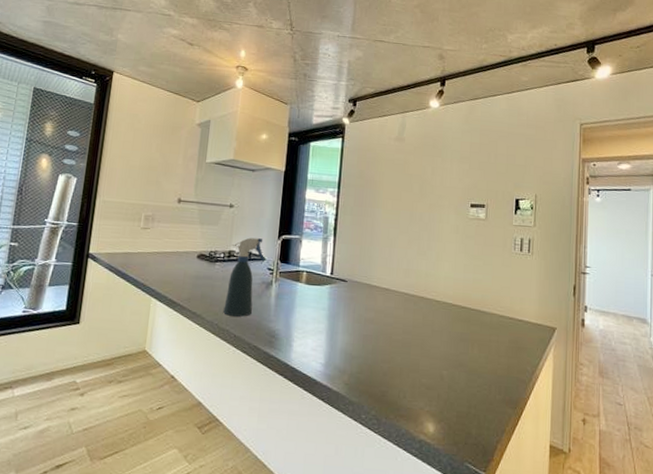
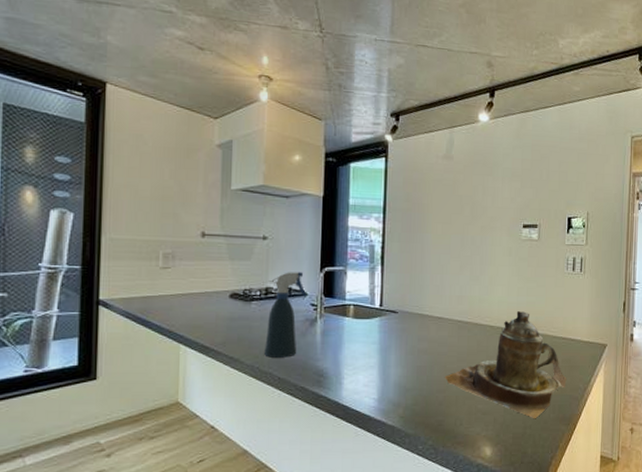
teapot: none [389,288,514,399] -> present [444,311,567,419]

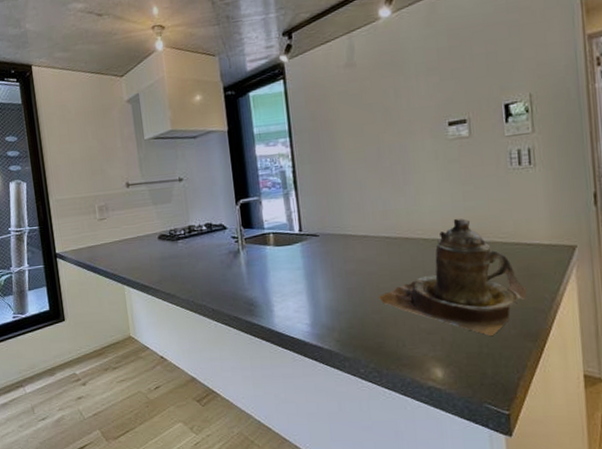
spray bottle: present [264,272,307,358] -> none [190,207,227,291]

